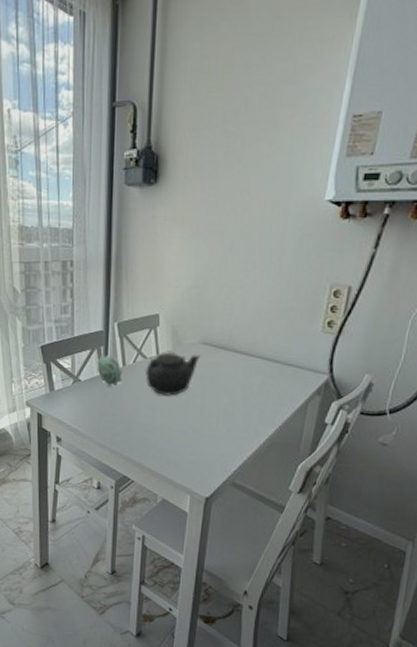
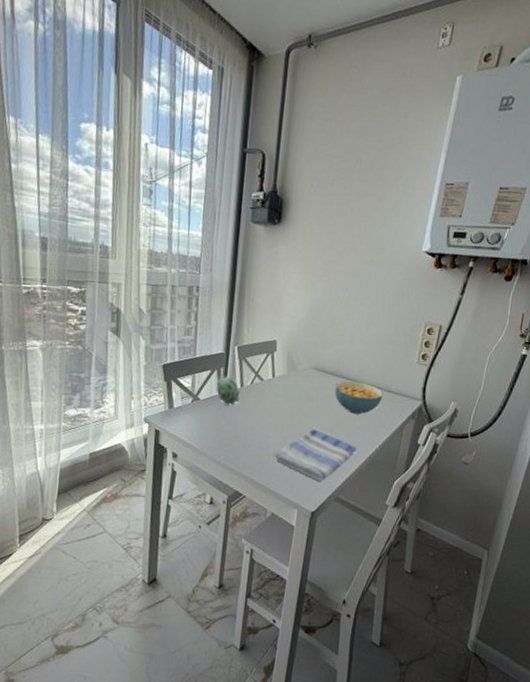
teapot: present [145,352,200,396] -> none [261,375,312,416]
dish towel: none [160,409,254,465] -> present [272,429,357,481]
cereal bowl: none [226,355,282,392] -> present [335,380,383,415]

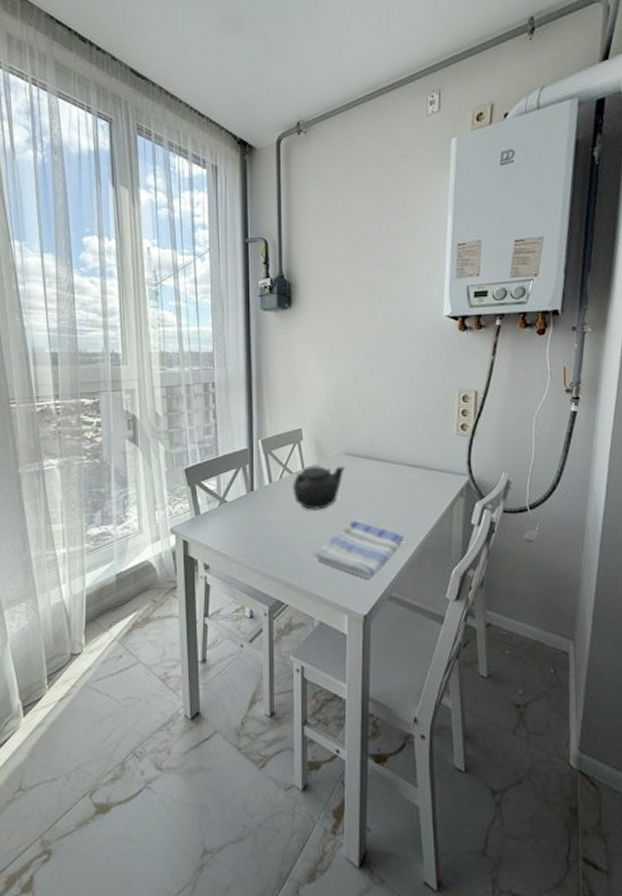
succulent plant: present [216,375,240,405] -> none [243,472,269,504]
teapot: none [261,375,312,416] -> present [292,465,345,510]
cereal bowl: present [335,380,383,415] -> none [371,462,425,499]

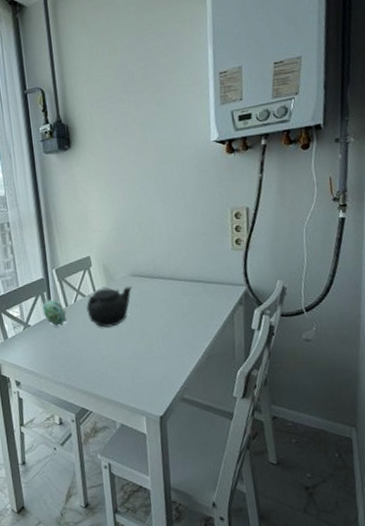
succulent plant: none [243,472,269,504] -> present [42,298,67,326]
dish towel: present [312,521,404,579] -> none [109,334,191,384]

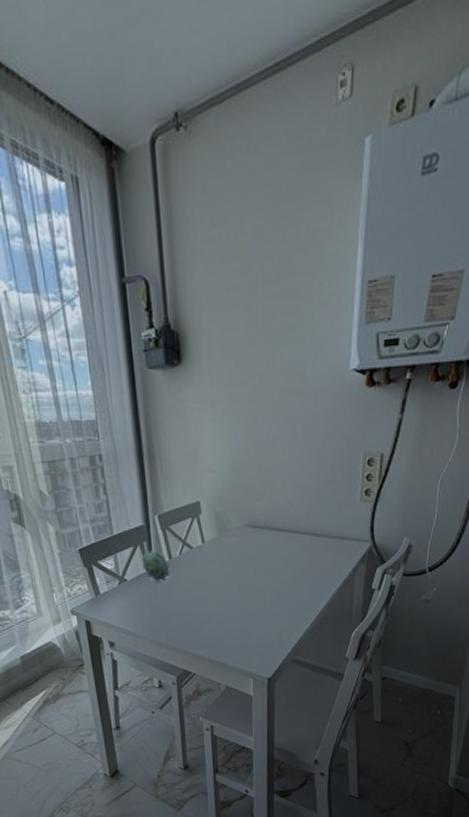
teapot: present [86,286,132,328] -> none [193,538,246,584]

